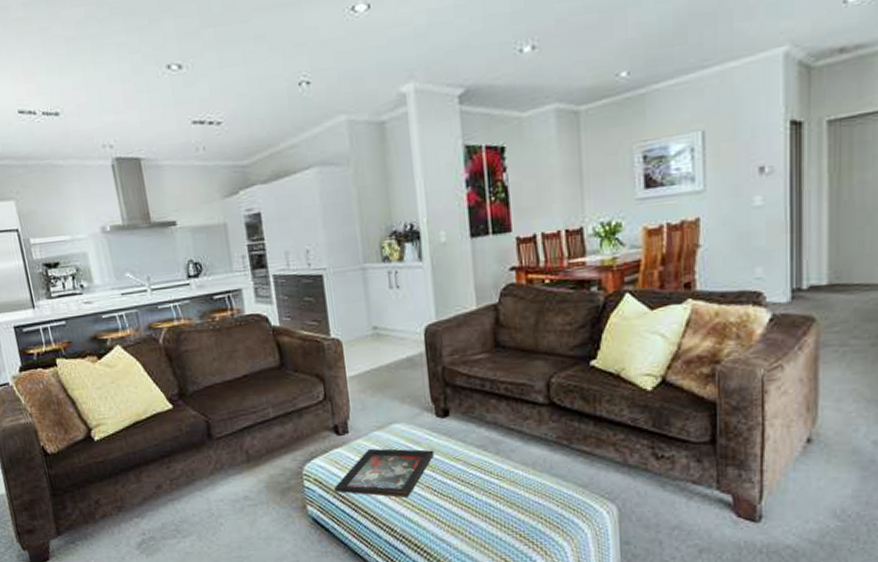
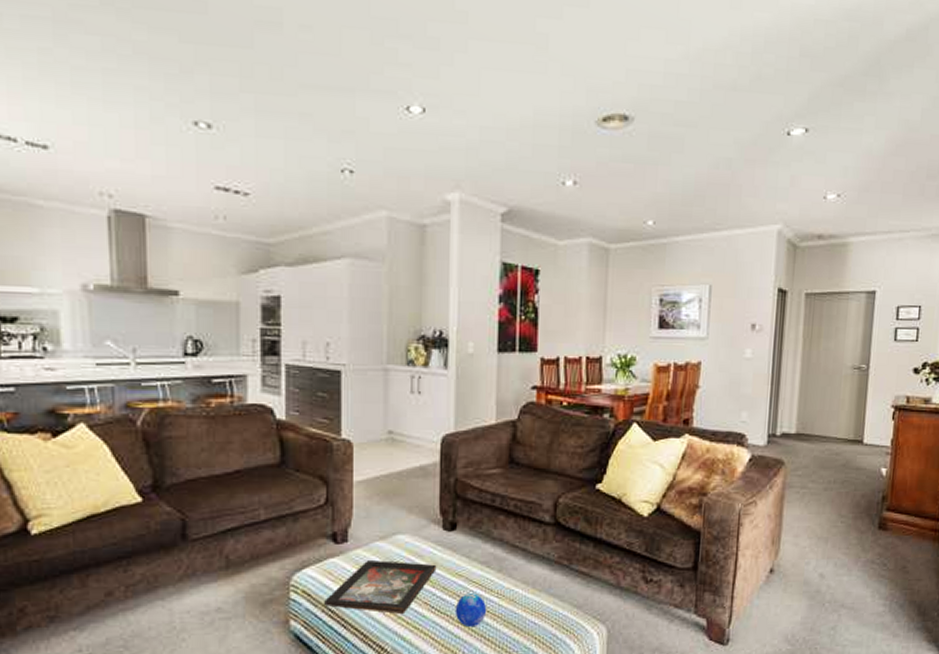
decorative orb: none [456,476,489,509] -> present [455,593,487,628]

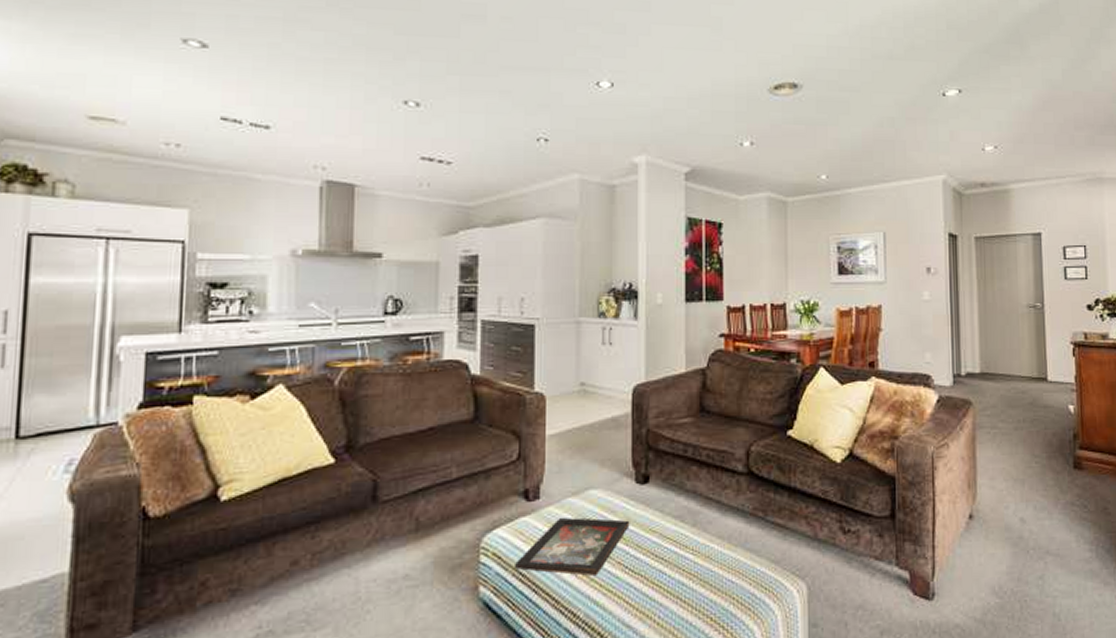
decorative orb: present [455,593,487,628] -> none [649,550,683,589]

